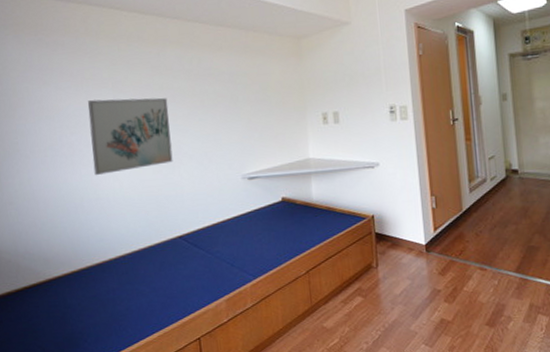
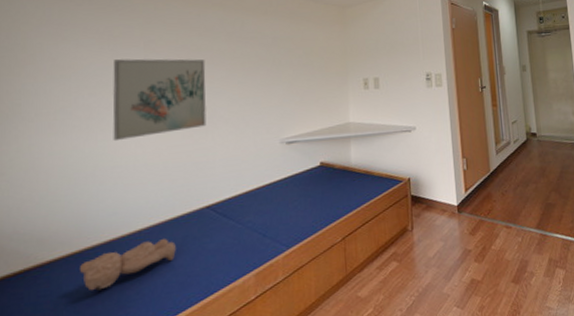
teddy bear: none [78,263,156,305] -> present [79,238,176,291]

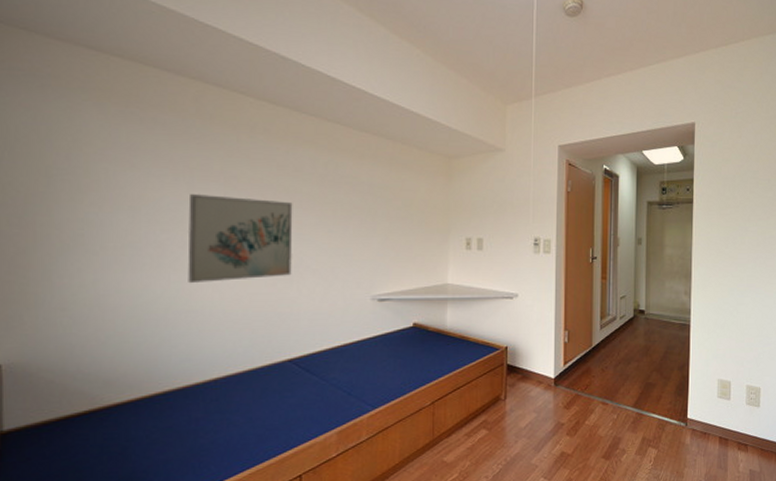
teddy bear: present [79,238,176,291] -> none [149,388,254,437]

